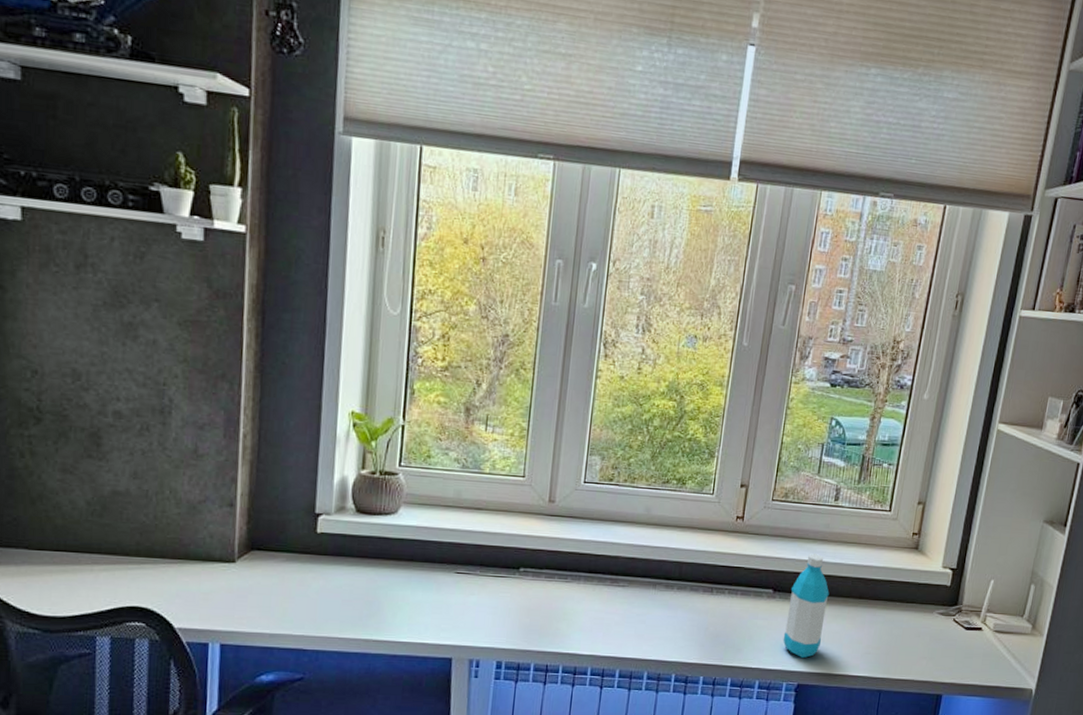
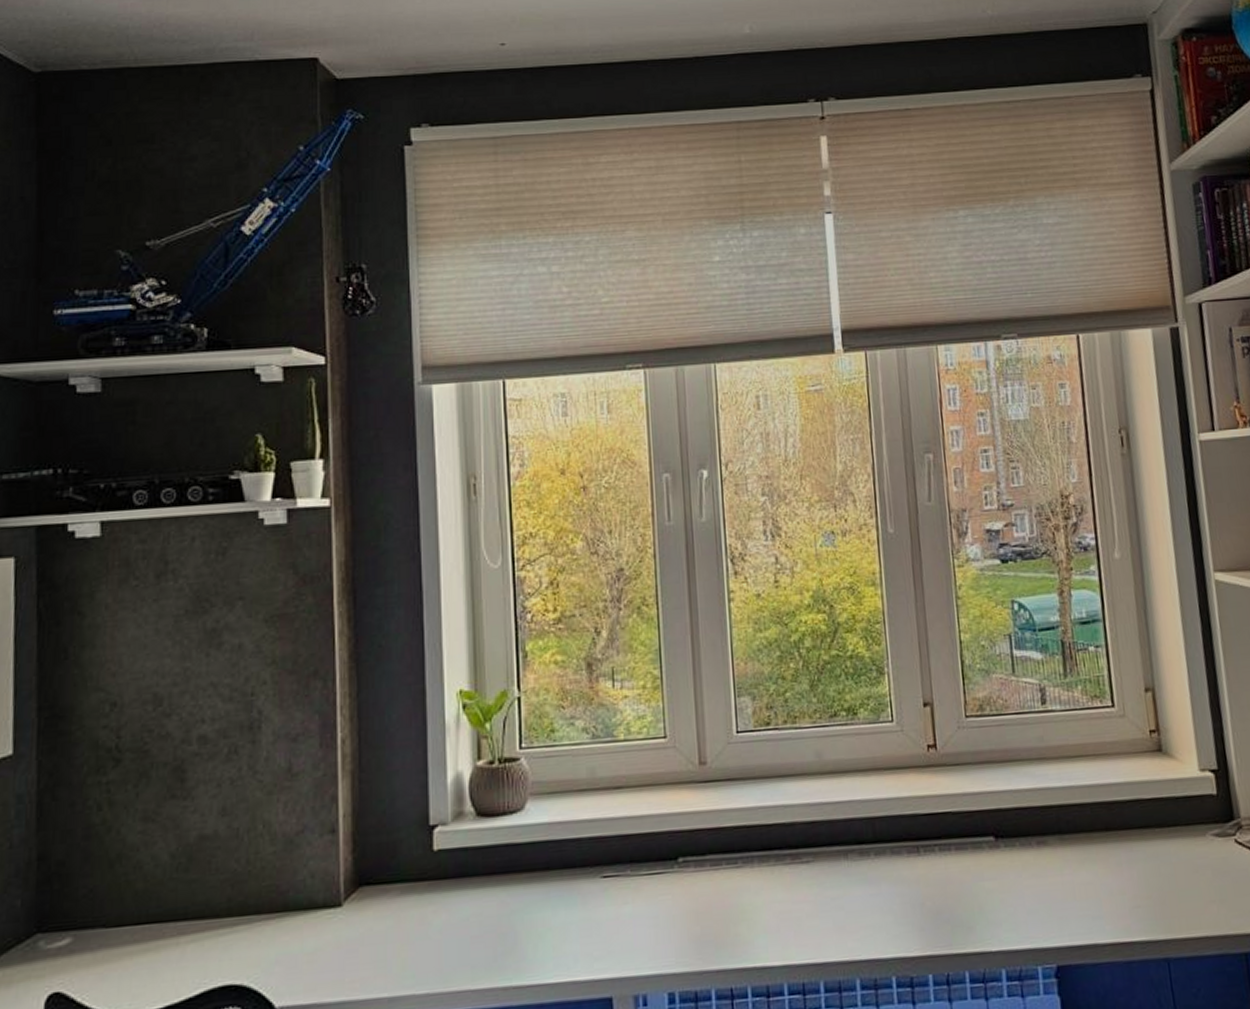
water bottle: present [783,553,830,659] -> none [1017,778,1073,928]

